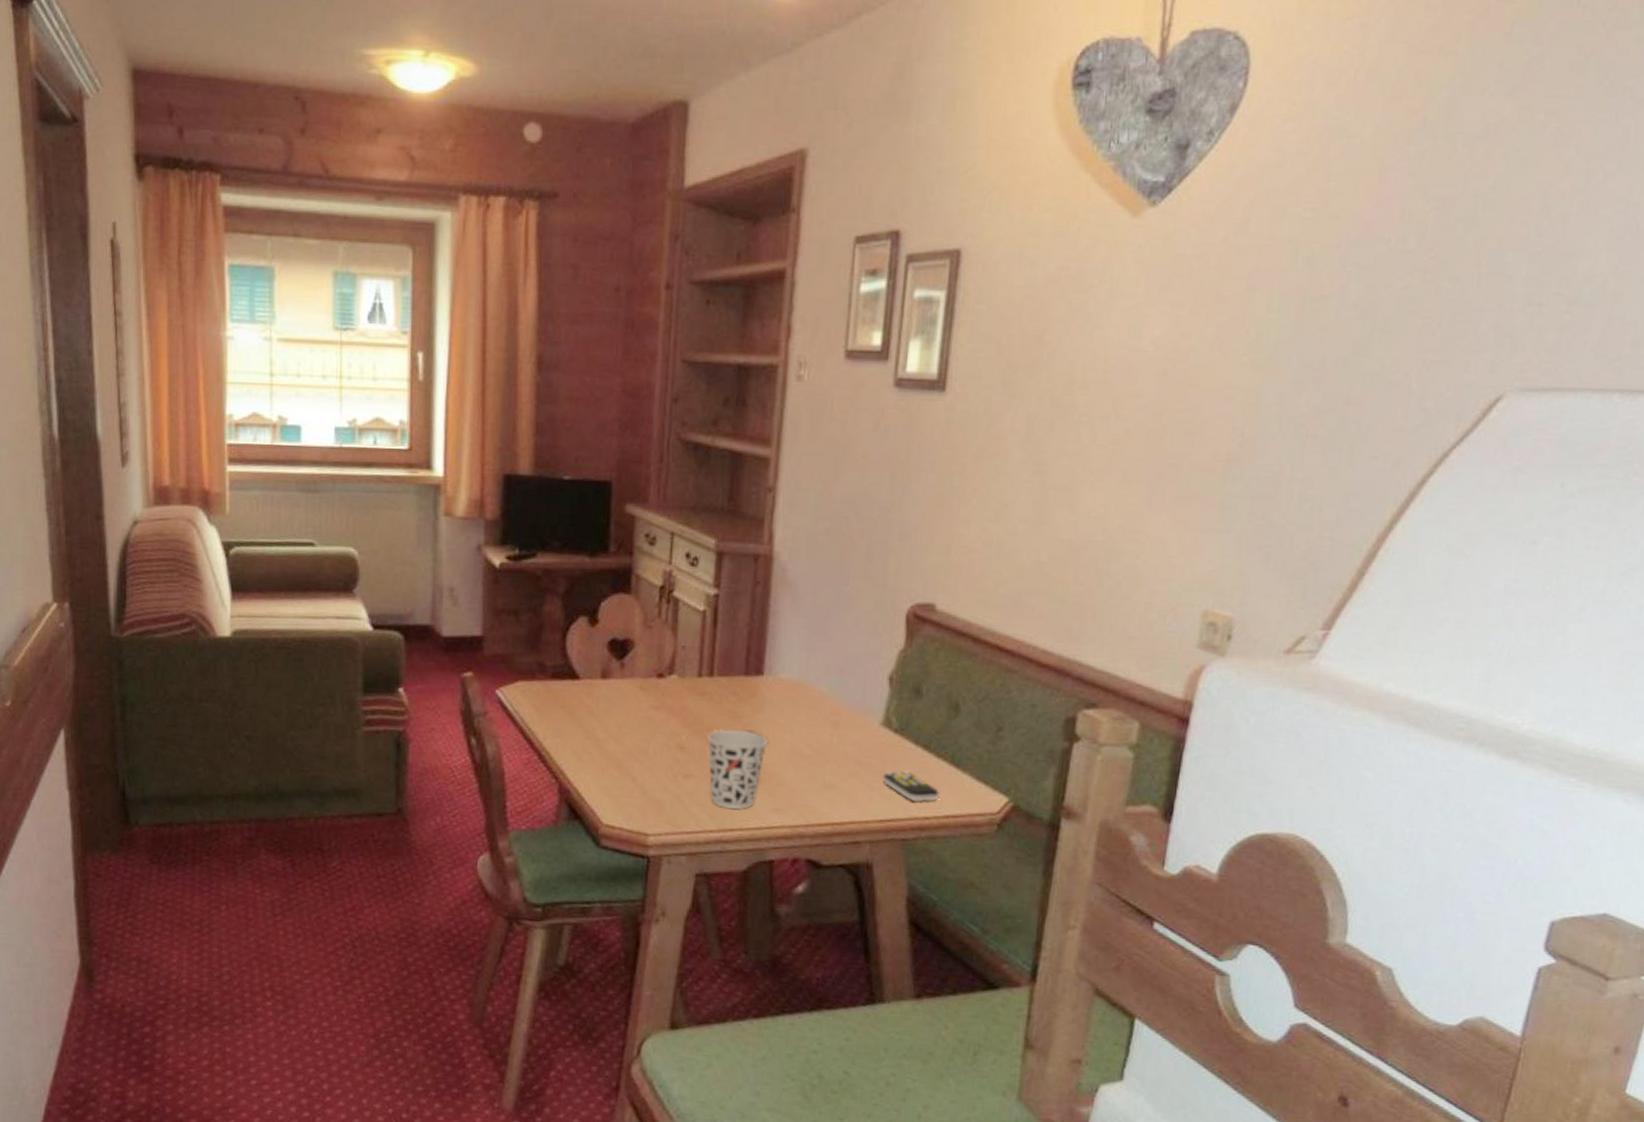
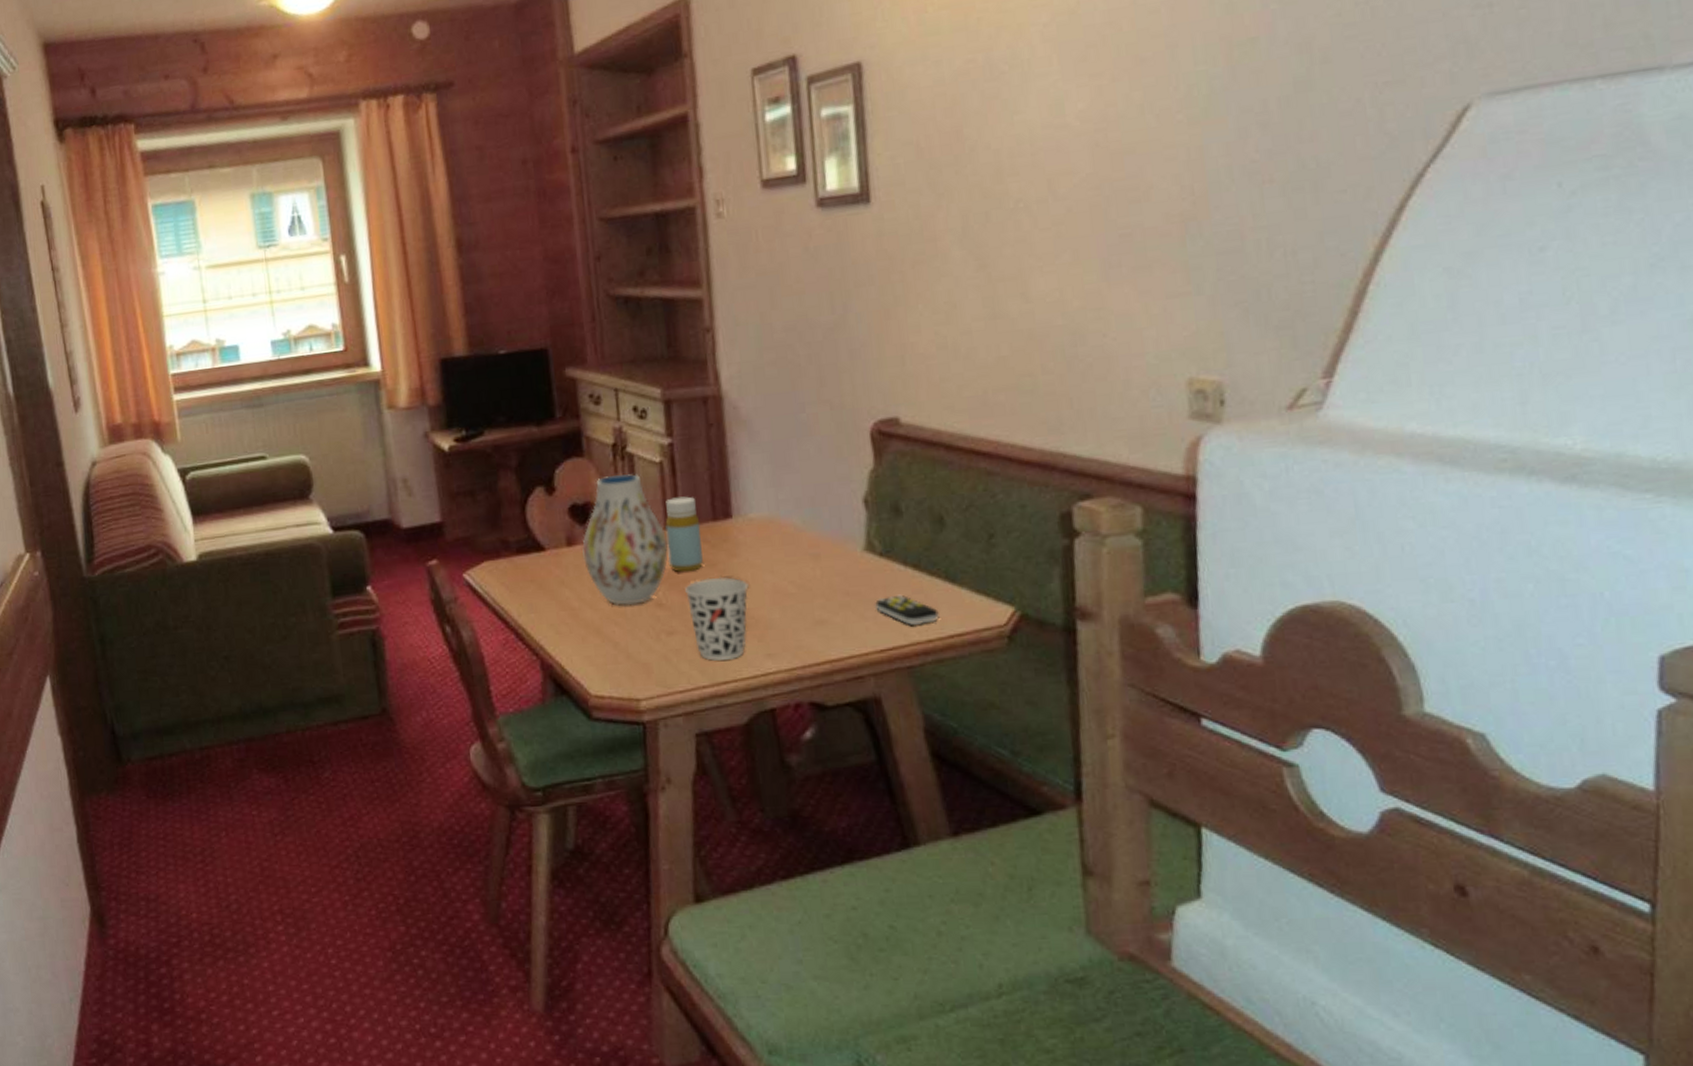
vase: none [615,617,698,744] -> present [582,474,668,606]
bottle: none [695,647,733,721] -> present [665,496,703,572]

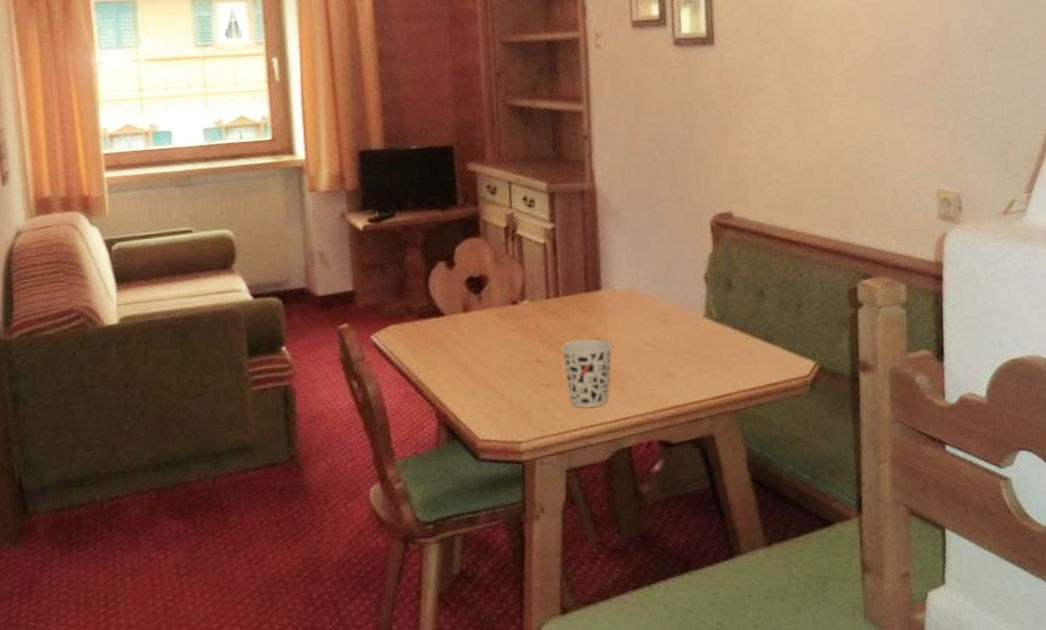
vase: present [582,474,668,606] -> none [476,252,548,363]
bottle: present [665,496,703,572] -> none [546,271,577,335]
remote control: present [874,594,939,625] -> none [710,352,760,377]

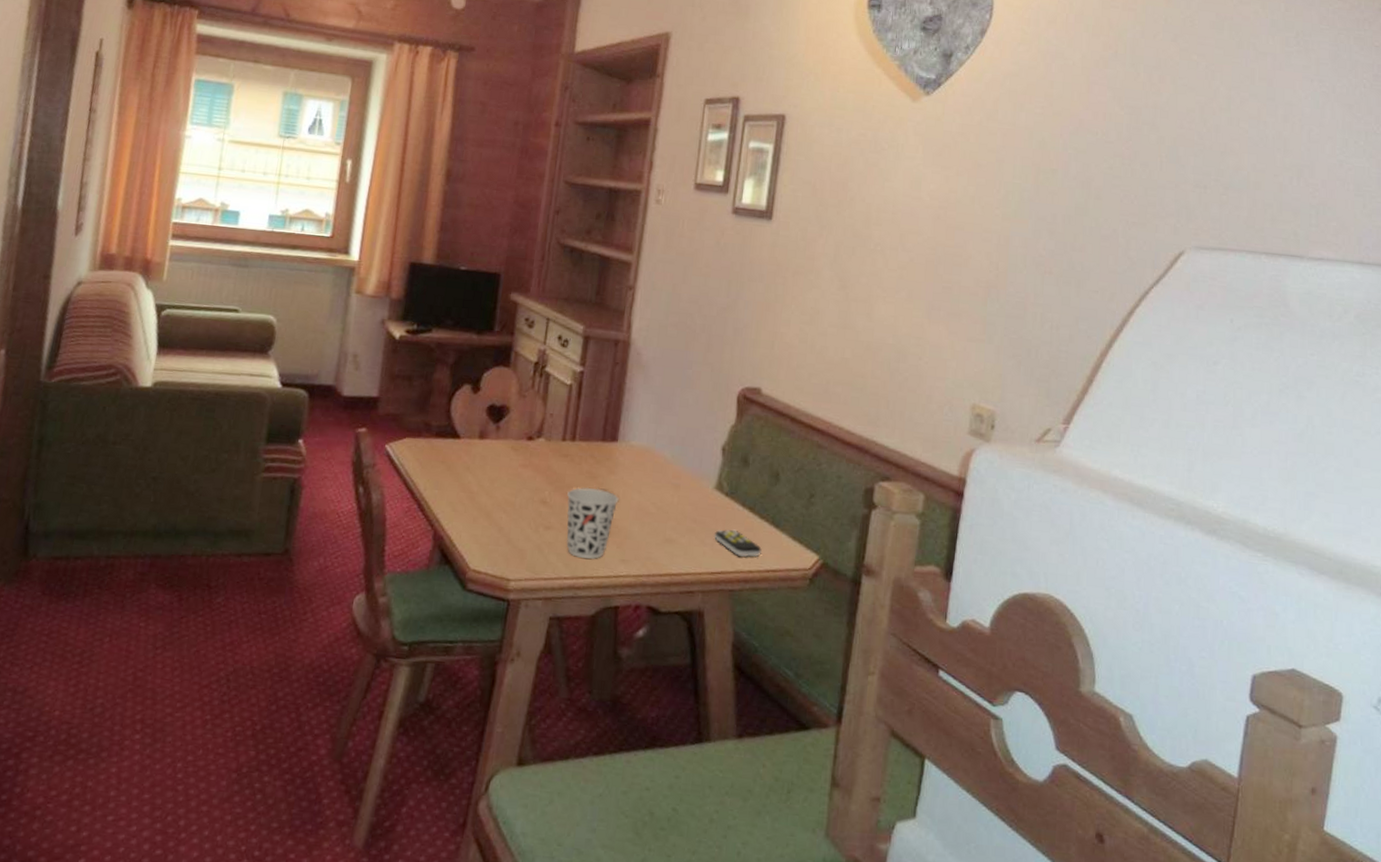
remote control: none [710,352,760,377] -> present [713,529,762,557]

